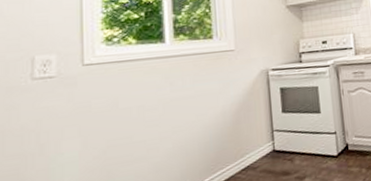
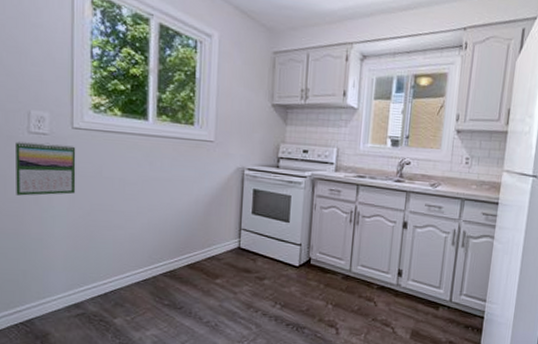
calendar: none [16,83,89,151] -> present [16,142,76,196]

